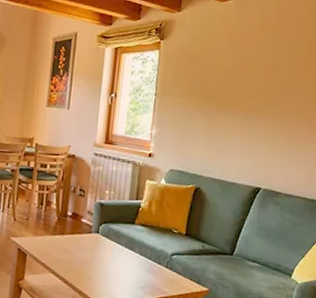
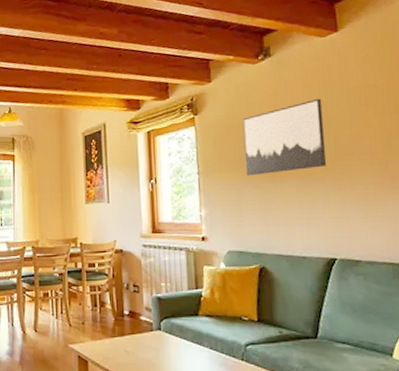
wall art: none [197,43,274,106] -> present [242,98,327,176]

